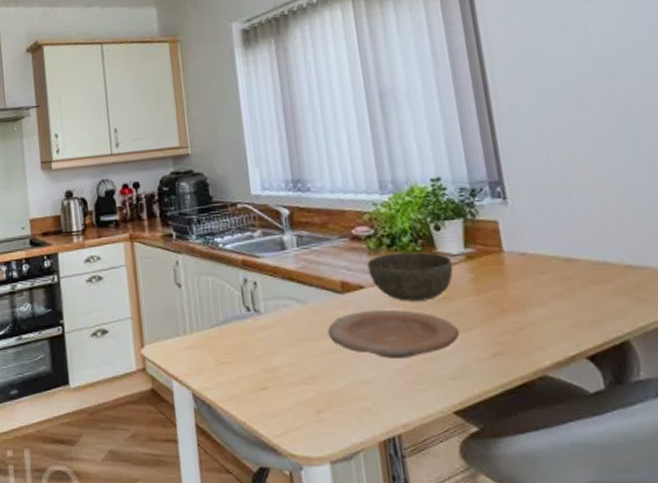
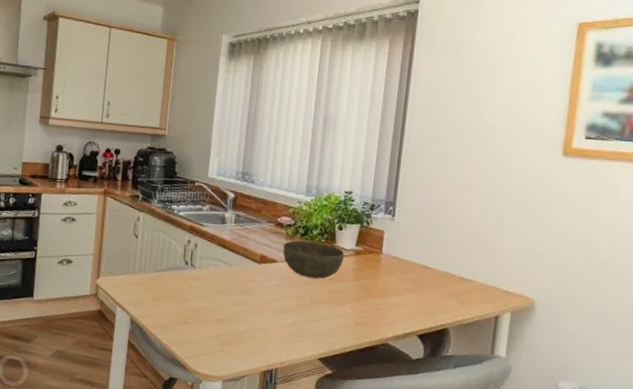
plate: present [327,309,460,358] -> none [242,278,337,317]

